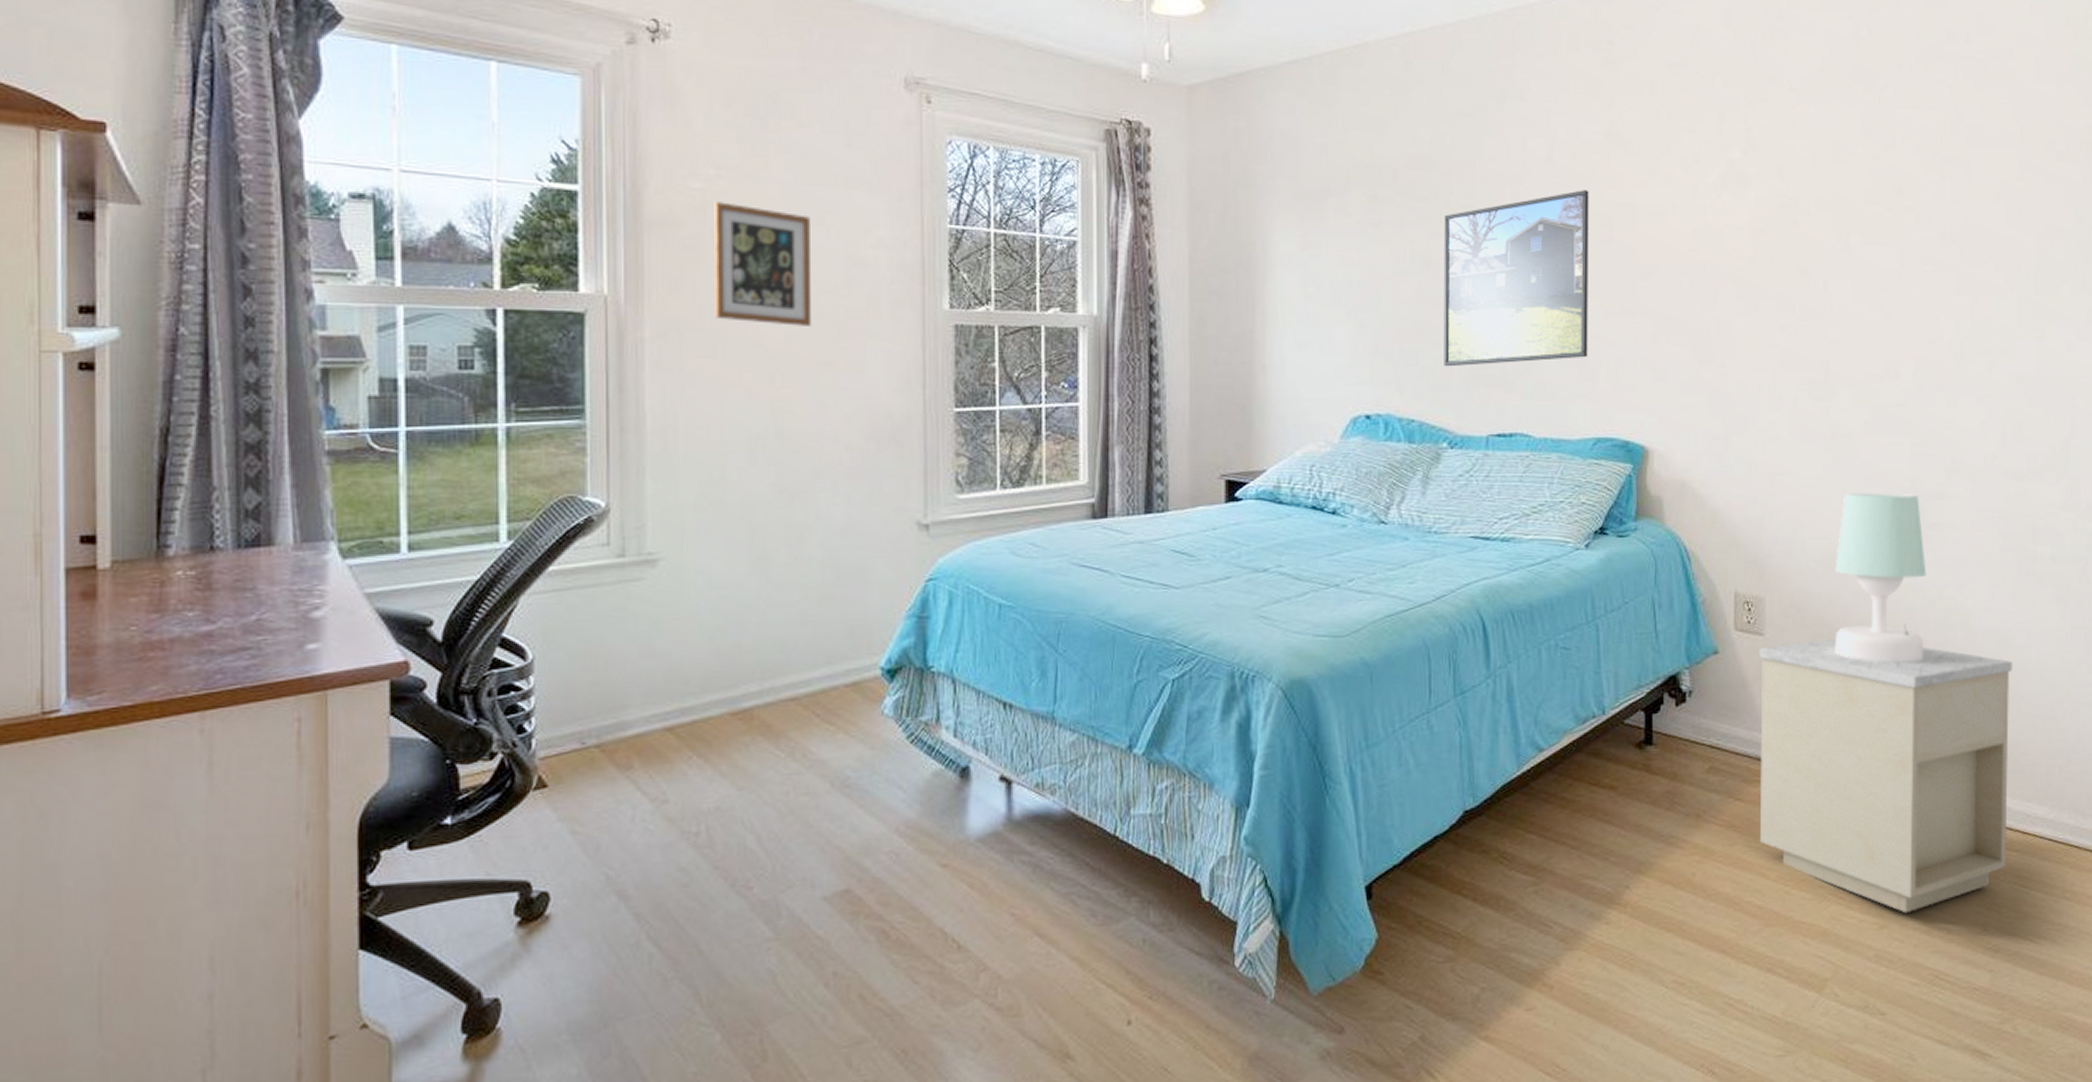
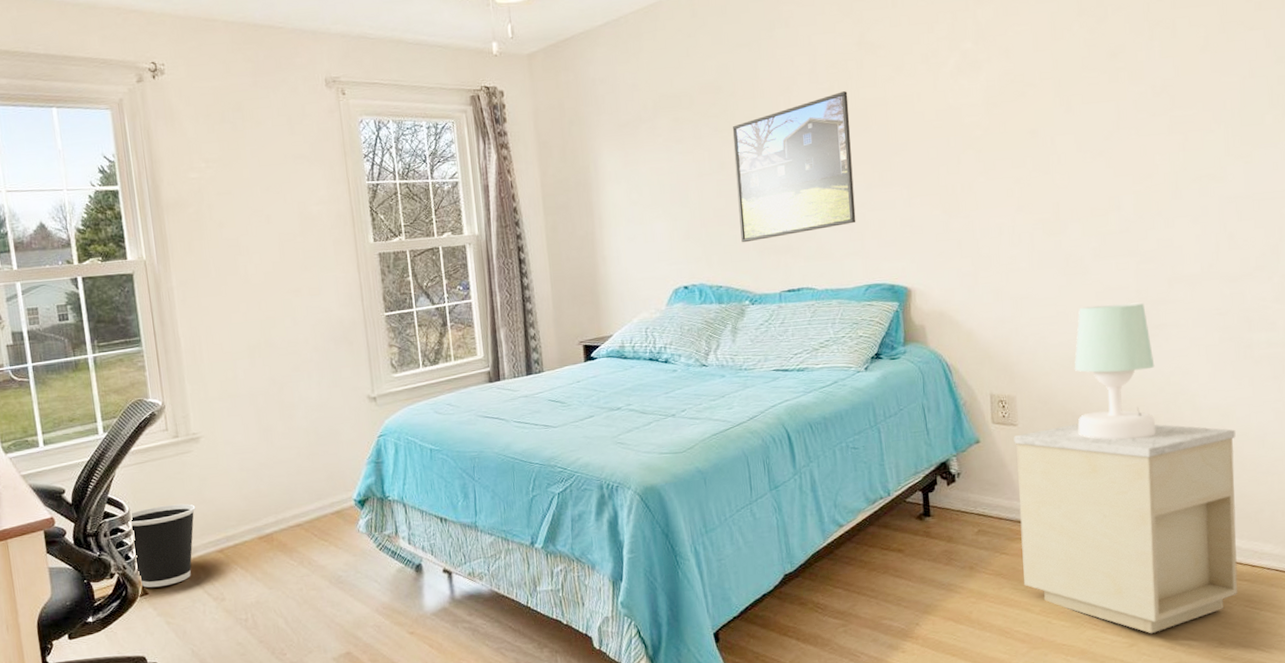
wastebasket: none [532,655,639,778] -> present [132,504,196,588]
picture frame: present [713,202,812,326] -> none [207,185,282,268]

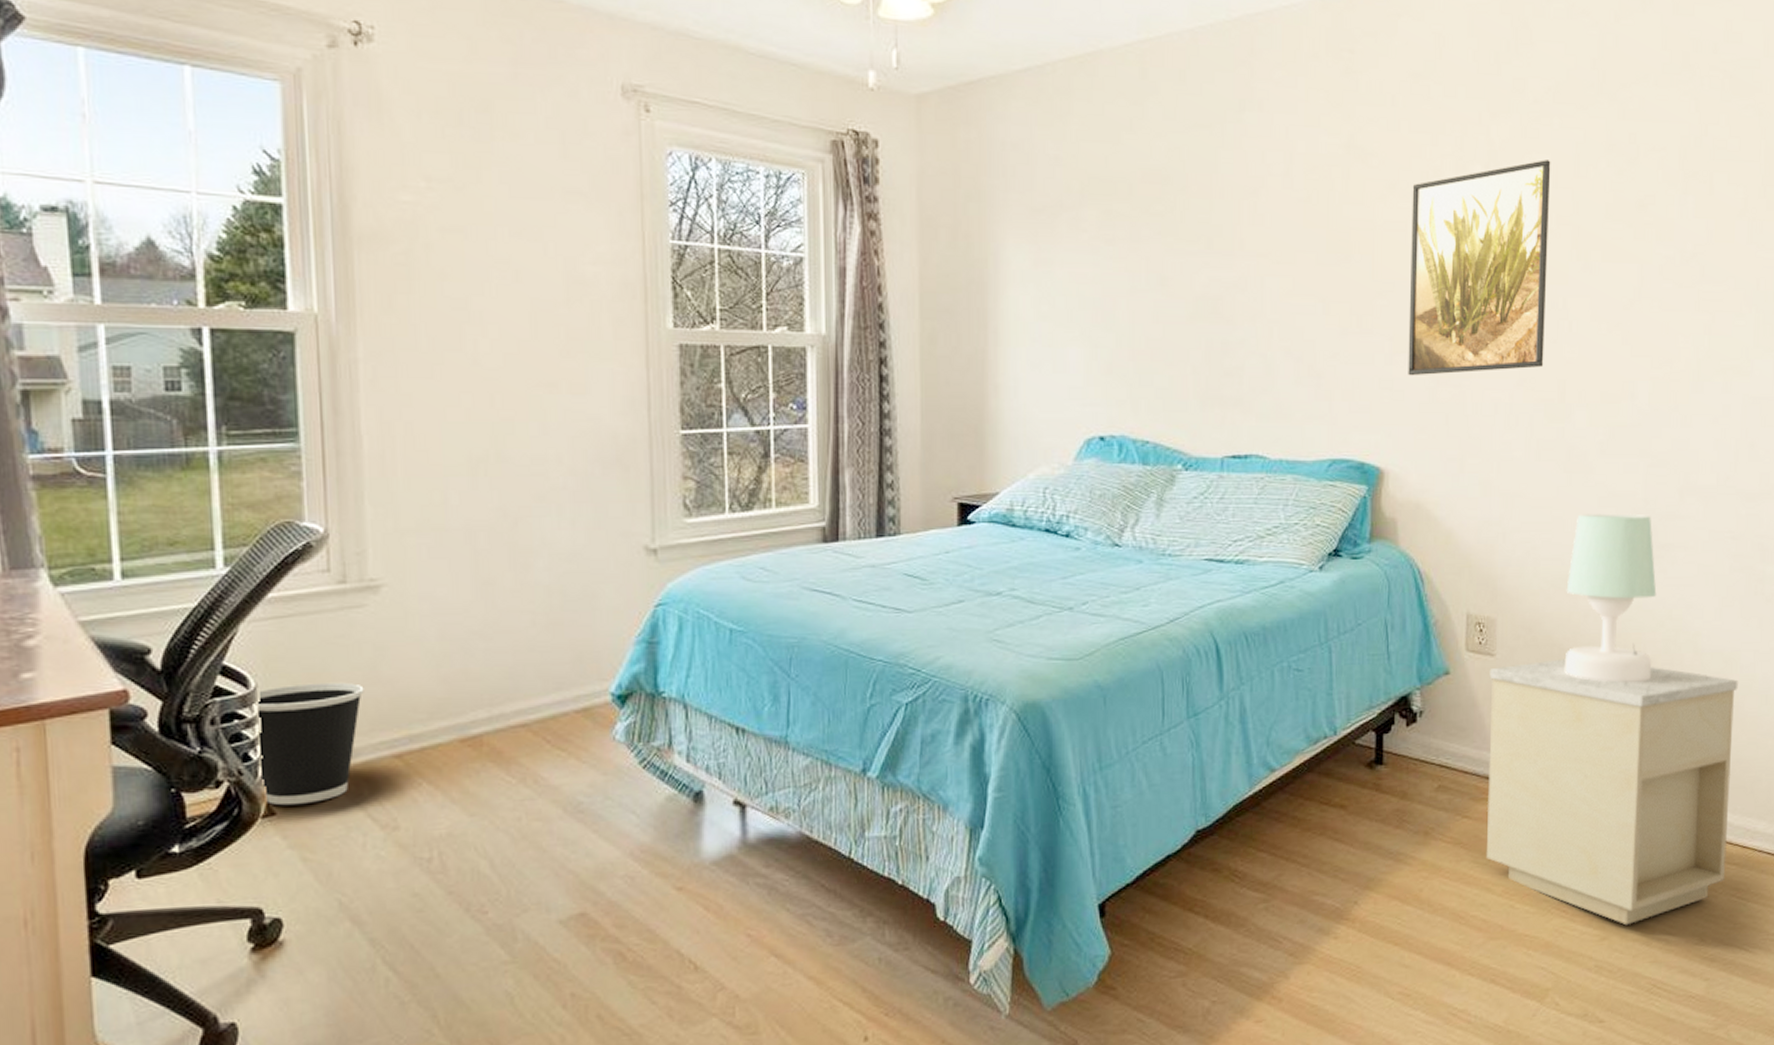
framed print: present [732,91,856,243] -> none [1179,205,1328,387]
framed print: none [915,30,1039,214] -> present [1408,160,1551,376]

